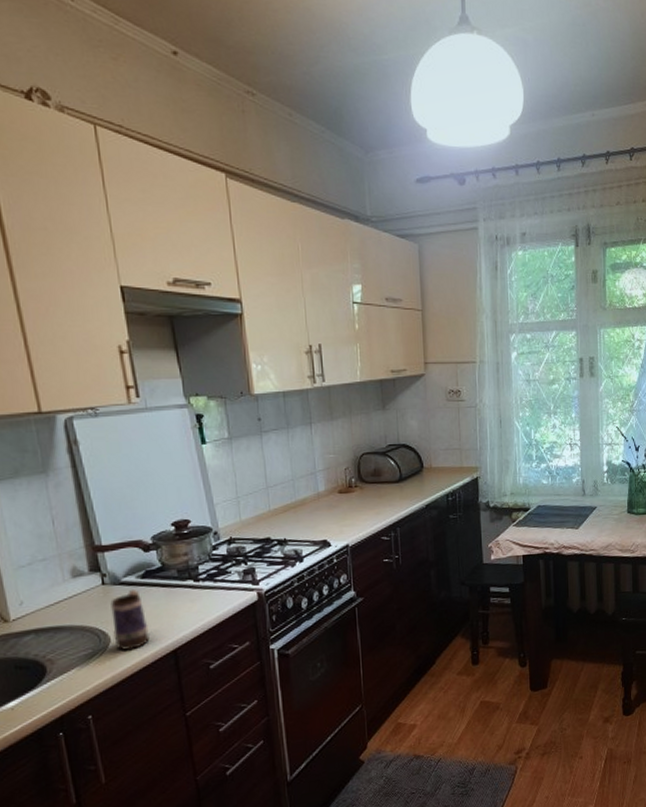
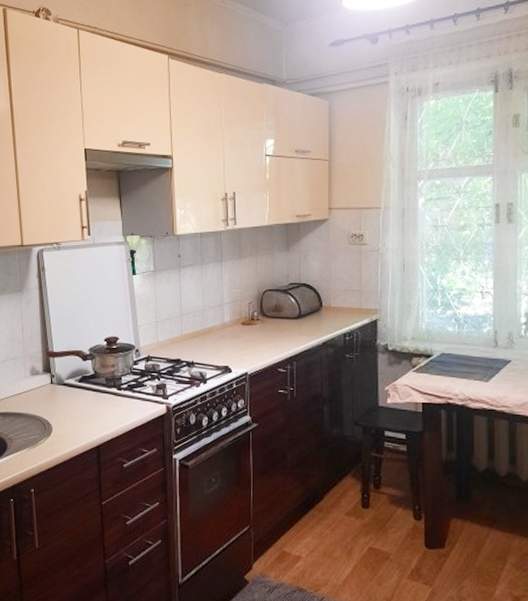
mug: present [110,590,150,650] -> none [55,391,80,440]

